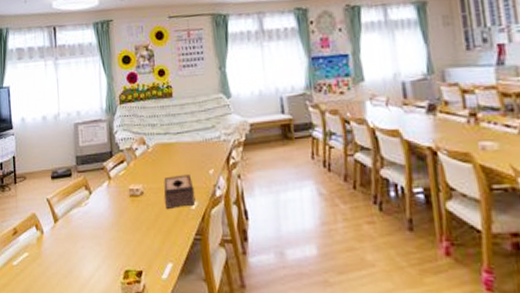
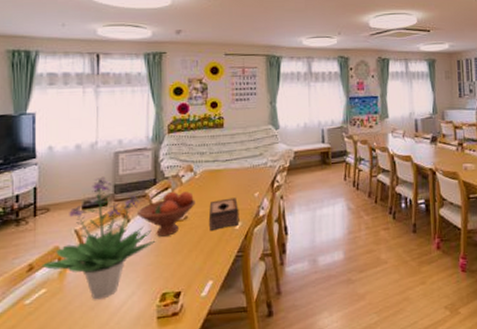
potted plant: none [23,147,115,269] -> present [42,176,155,300]
fruit bowl: none [97,164,150,211] -> present [137,191,196,237]

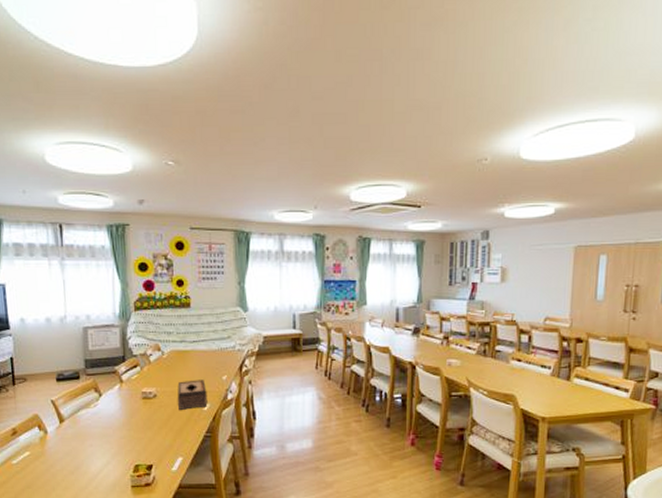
potted plant: present [42,176,155,300] -> none [24,351,126,466]
fruit bowl: present [137,191,196,237] -> none [108,369,164,412]

